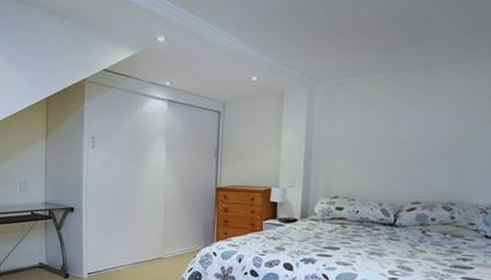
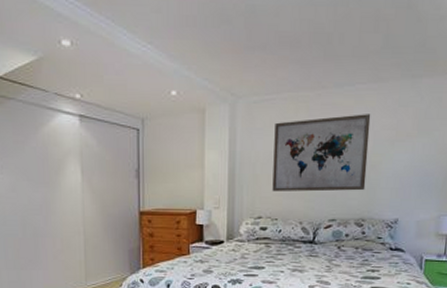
wall art: none [350,94,461,173] -> present [272,114,371,192]

